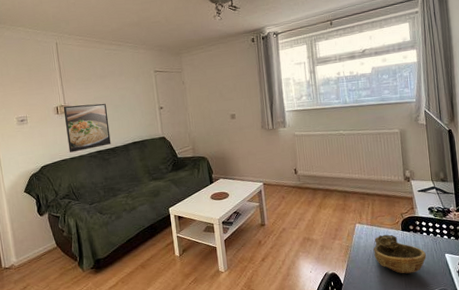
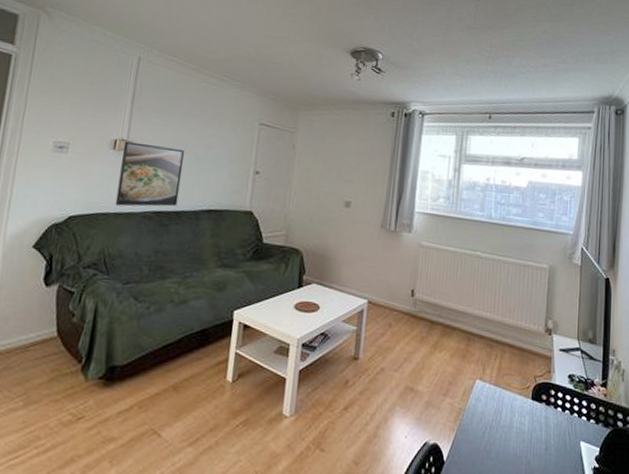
decorative bowl: present [373,234,426,274] -> none [492,401,557,462]

